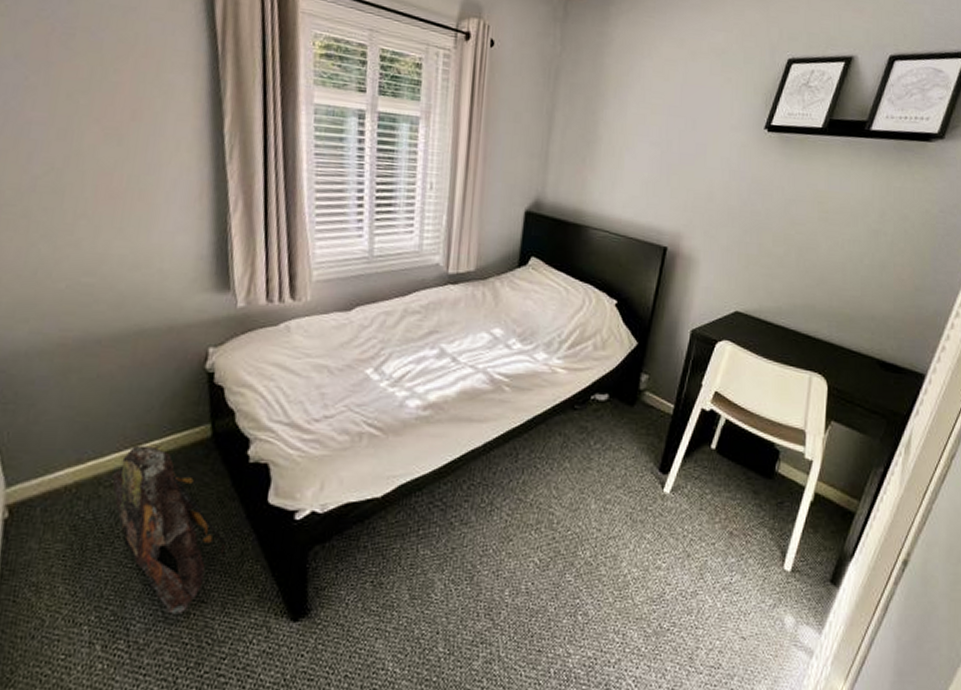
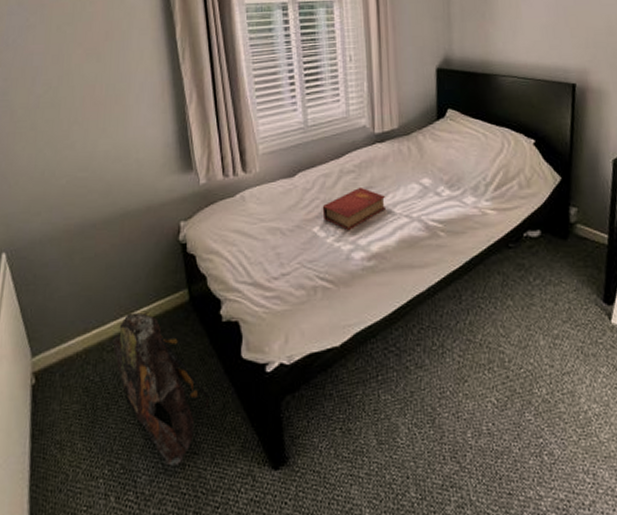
book: none [378,330,451,377] -> present [322,186,385,231]

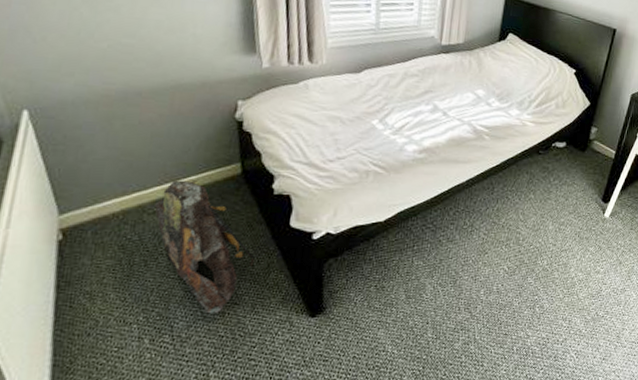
book: present [322,186,385,231] -> none [383,89,442,127]

